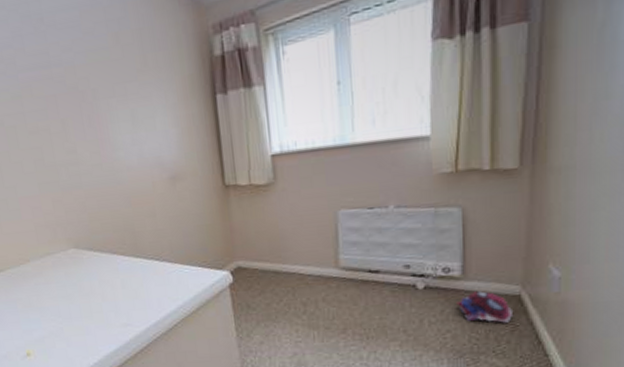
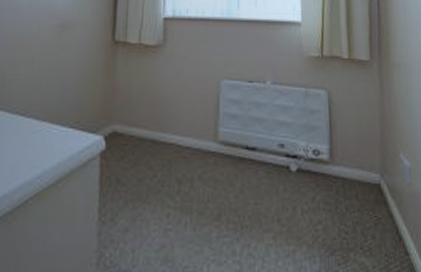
plush toy: present [456,291,512,323] -> none [326,178,375,214]

